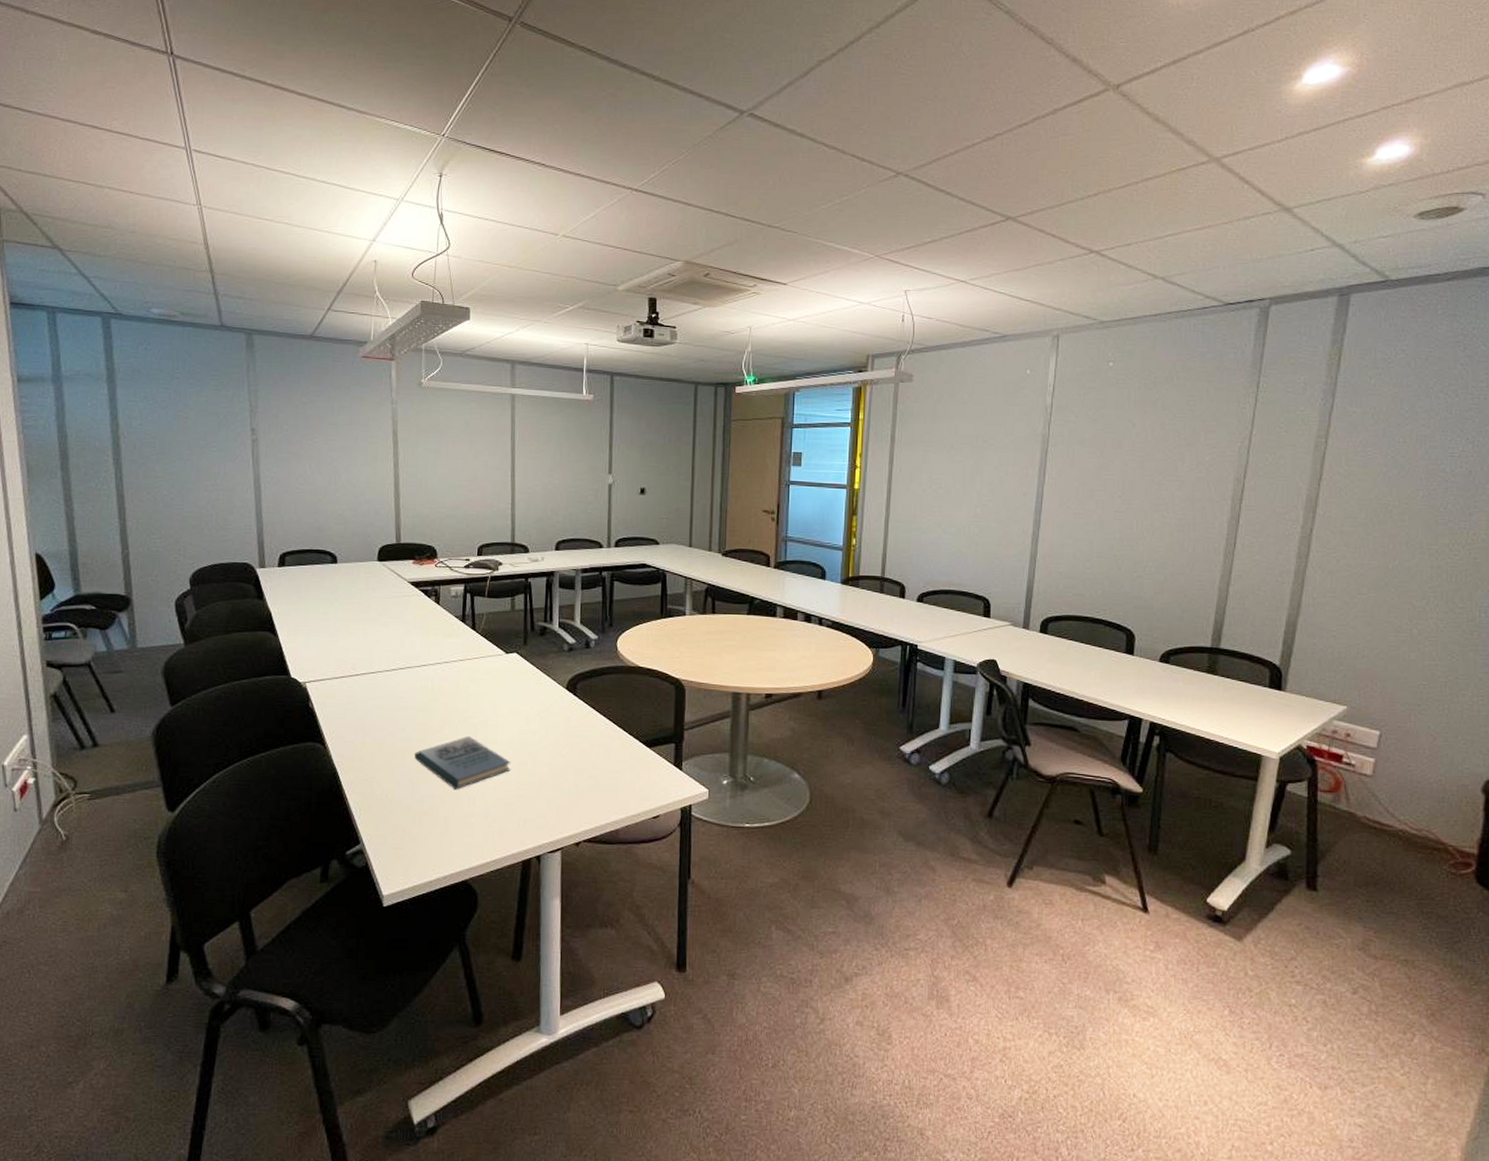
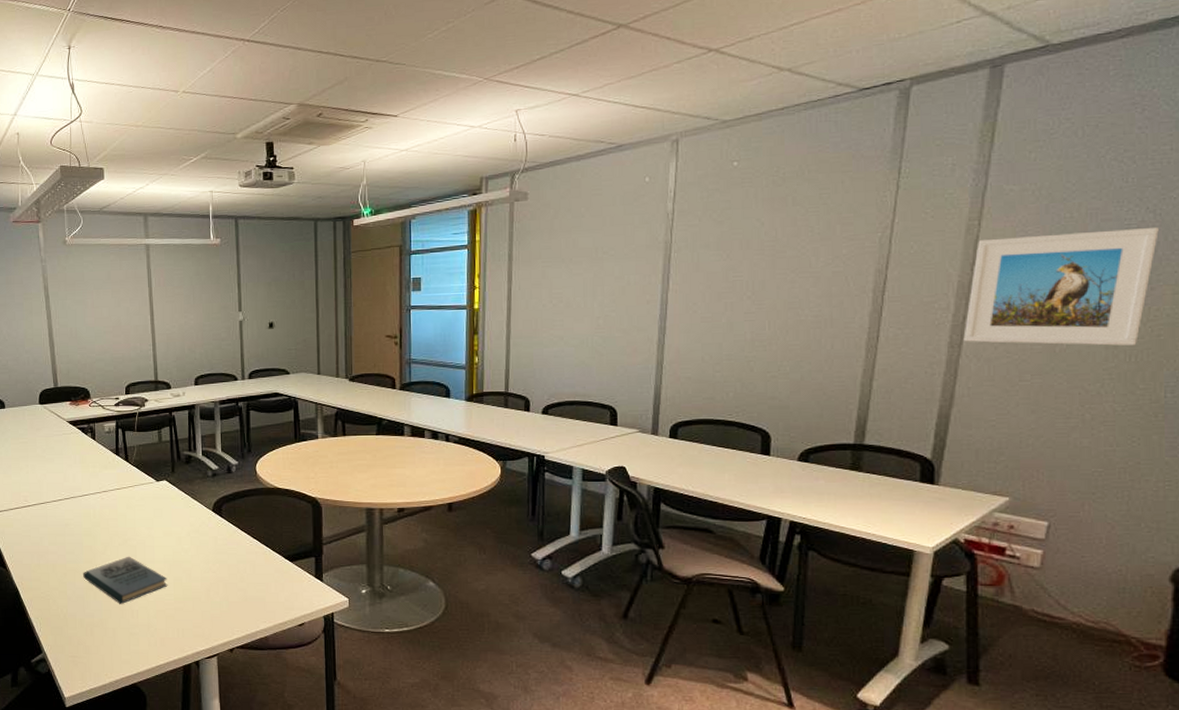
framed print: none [1310,456,1476,567] -> present [963,227,1159,346]

